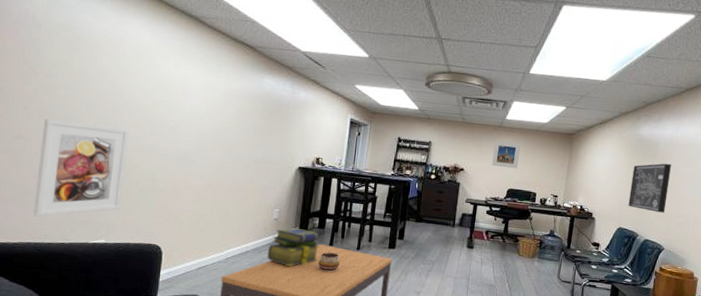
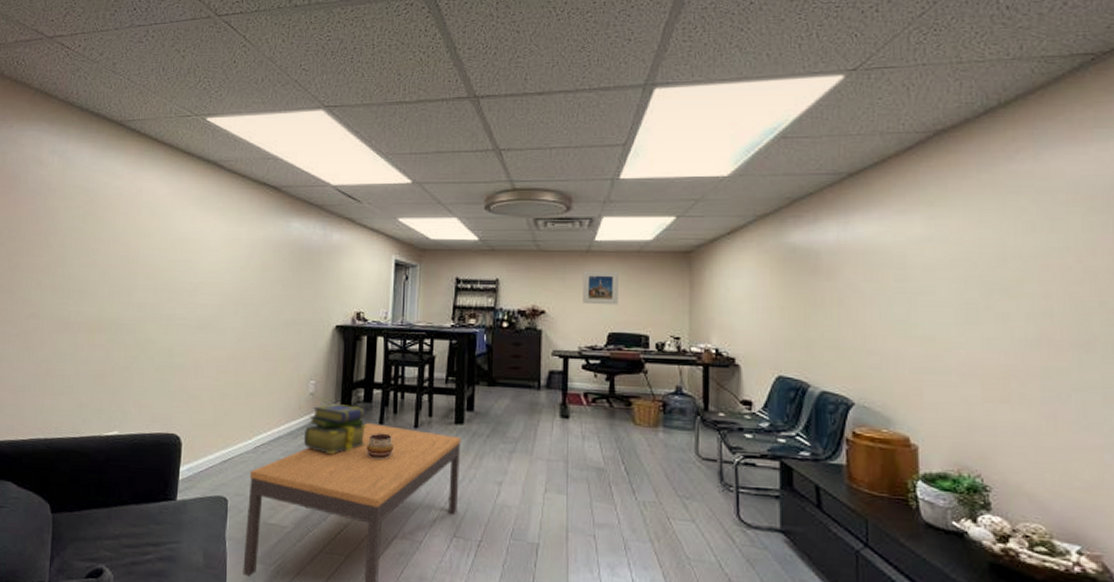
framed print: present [33,118,130,217] -> none [44,293,145,407]
wall art: present [628,163,671,213] -> none [787,279,847,351]

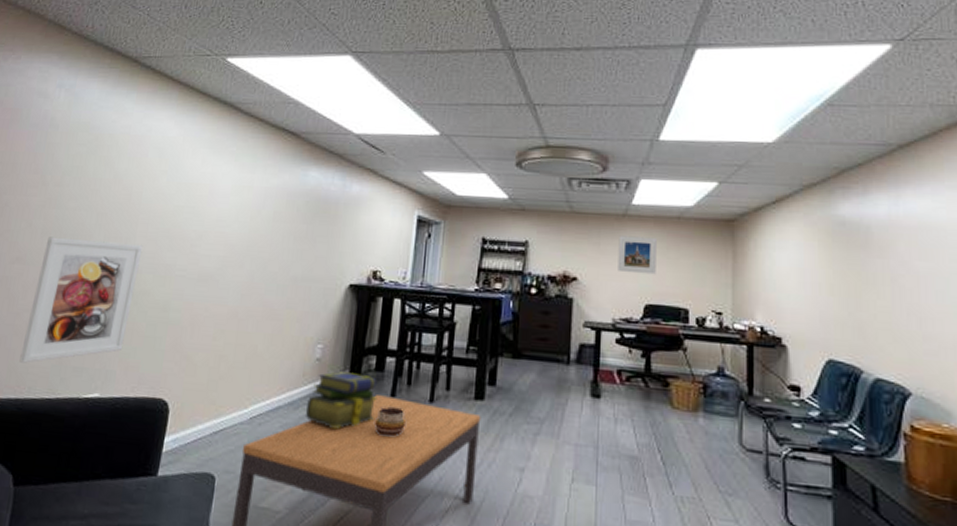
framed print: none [44,293,145,407] -> present [19,236,143,363]

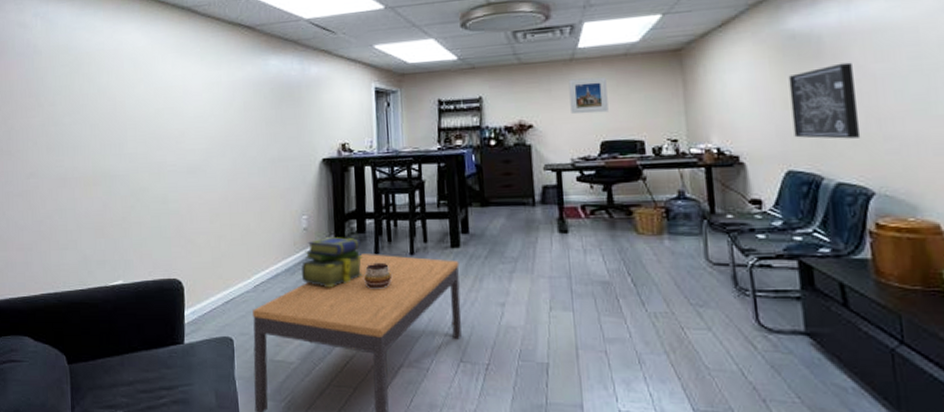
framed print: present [19,236,143,363] -> none [51,148,135,262]
wall art: none [836,256,902,335] -> present [788,62,861,139]

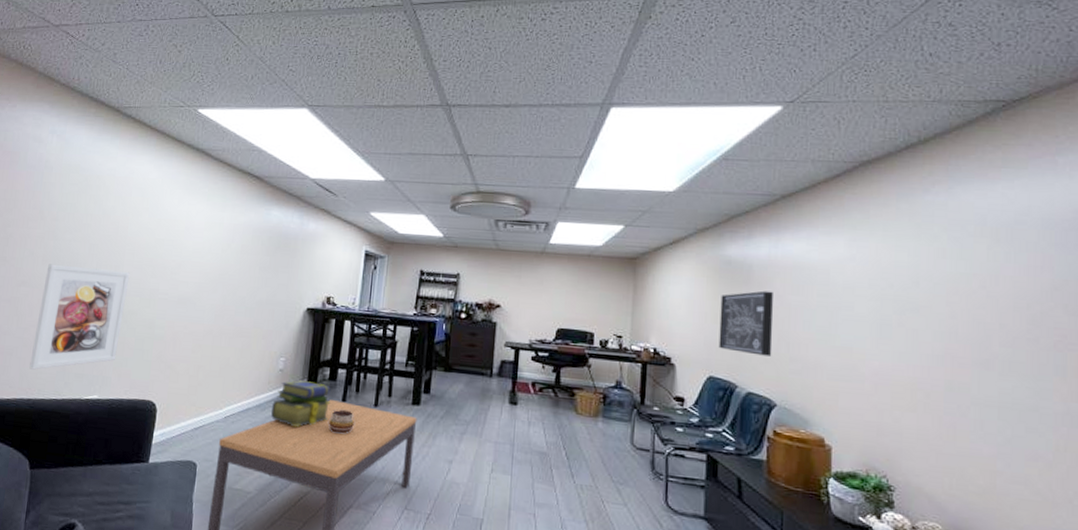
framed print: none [51,148,135,262] -> present [29,264,130,370]
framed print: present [568,77,609,115] -> none [535,270,569,304]

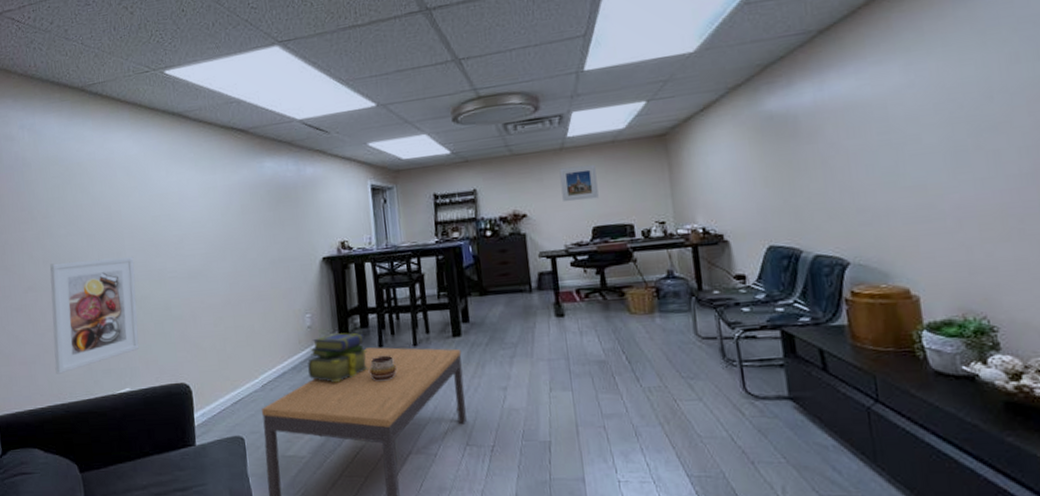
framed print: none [535,270,569,304] -> present [559,164,599,203]
wall art: present [718,290,773,357] -> none [767,140,836,215]

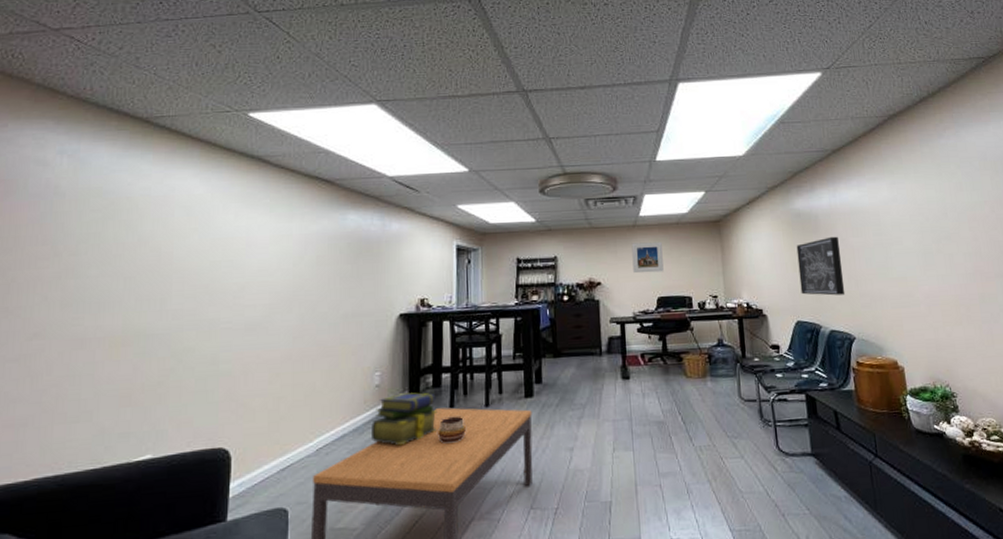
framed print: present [50,257,140,374] -> none [53,303,181,439]
wall art: none [767,140,836,215] -> present [796,236,846,296]

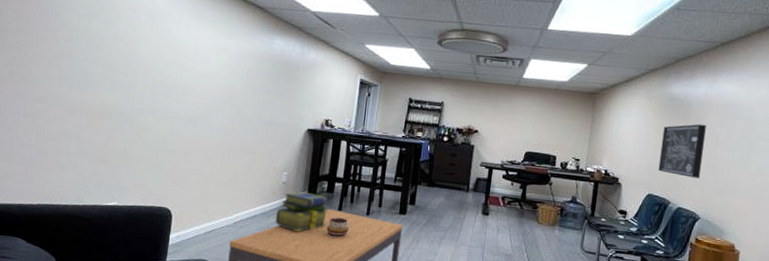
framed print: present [631,241,664,274] -> none [508,101,539,131]

